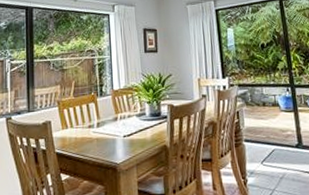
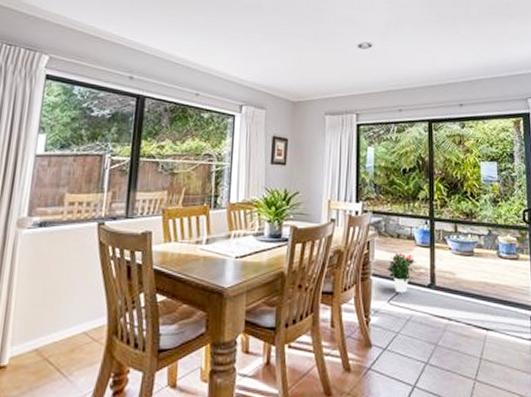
potted flower: none [257,118,284,155] -> present [387,253,417,293]

